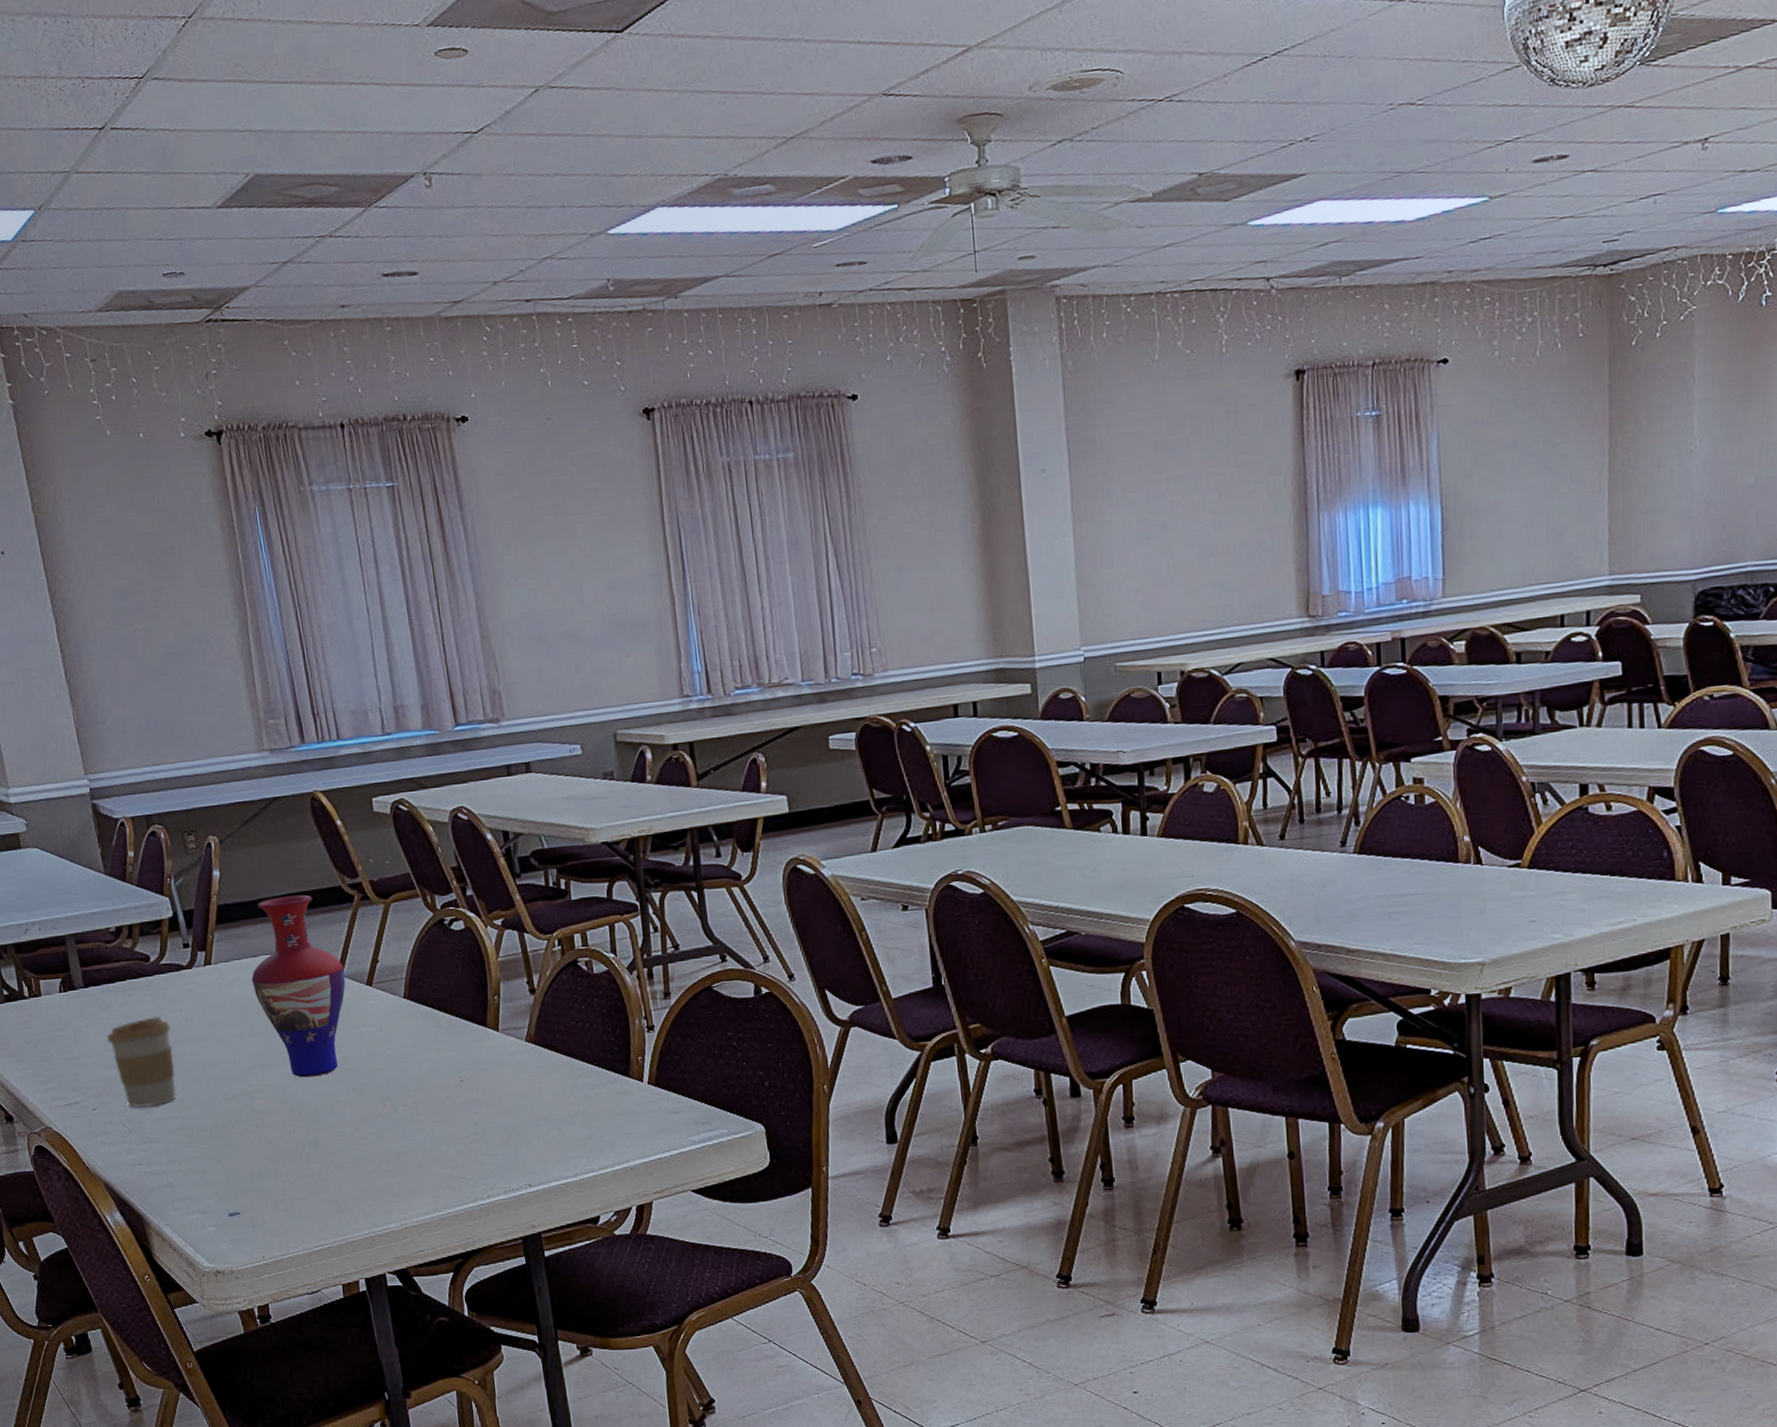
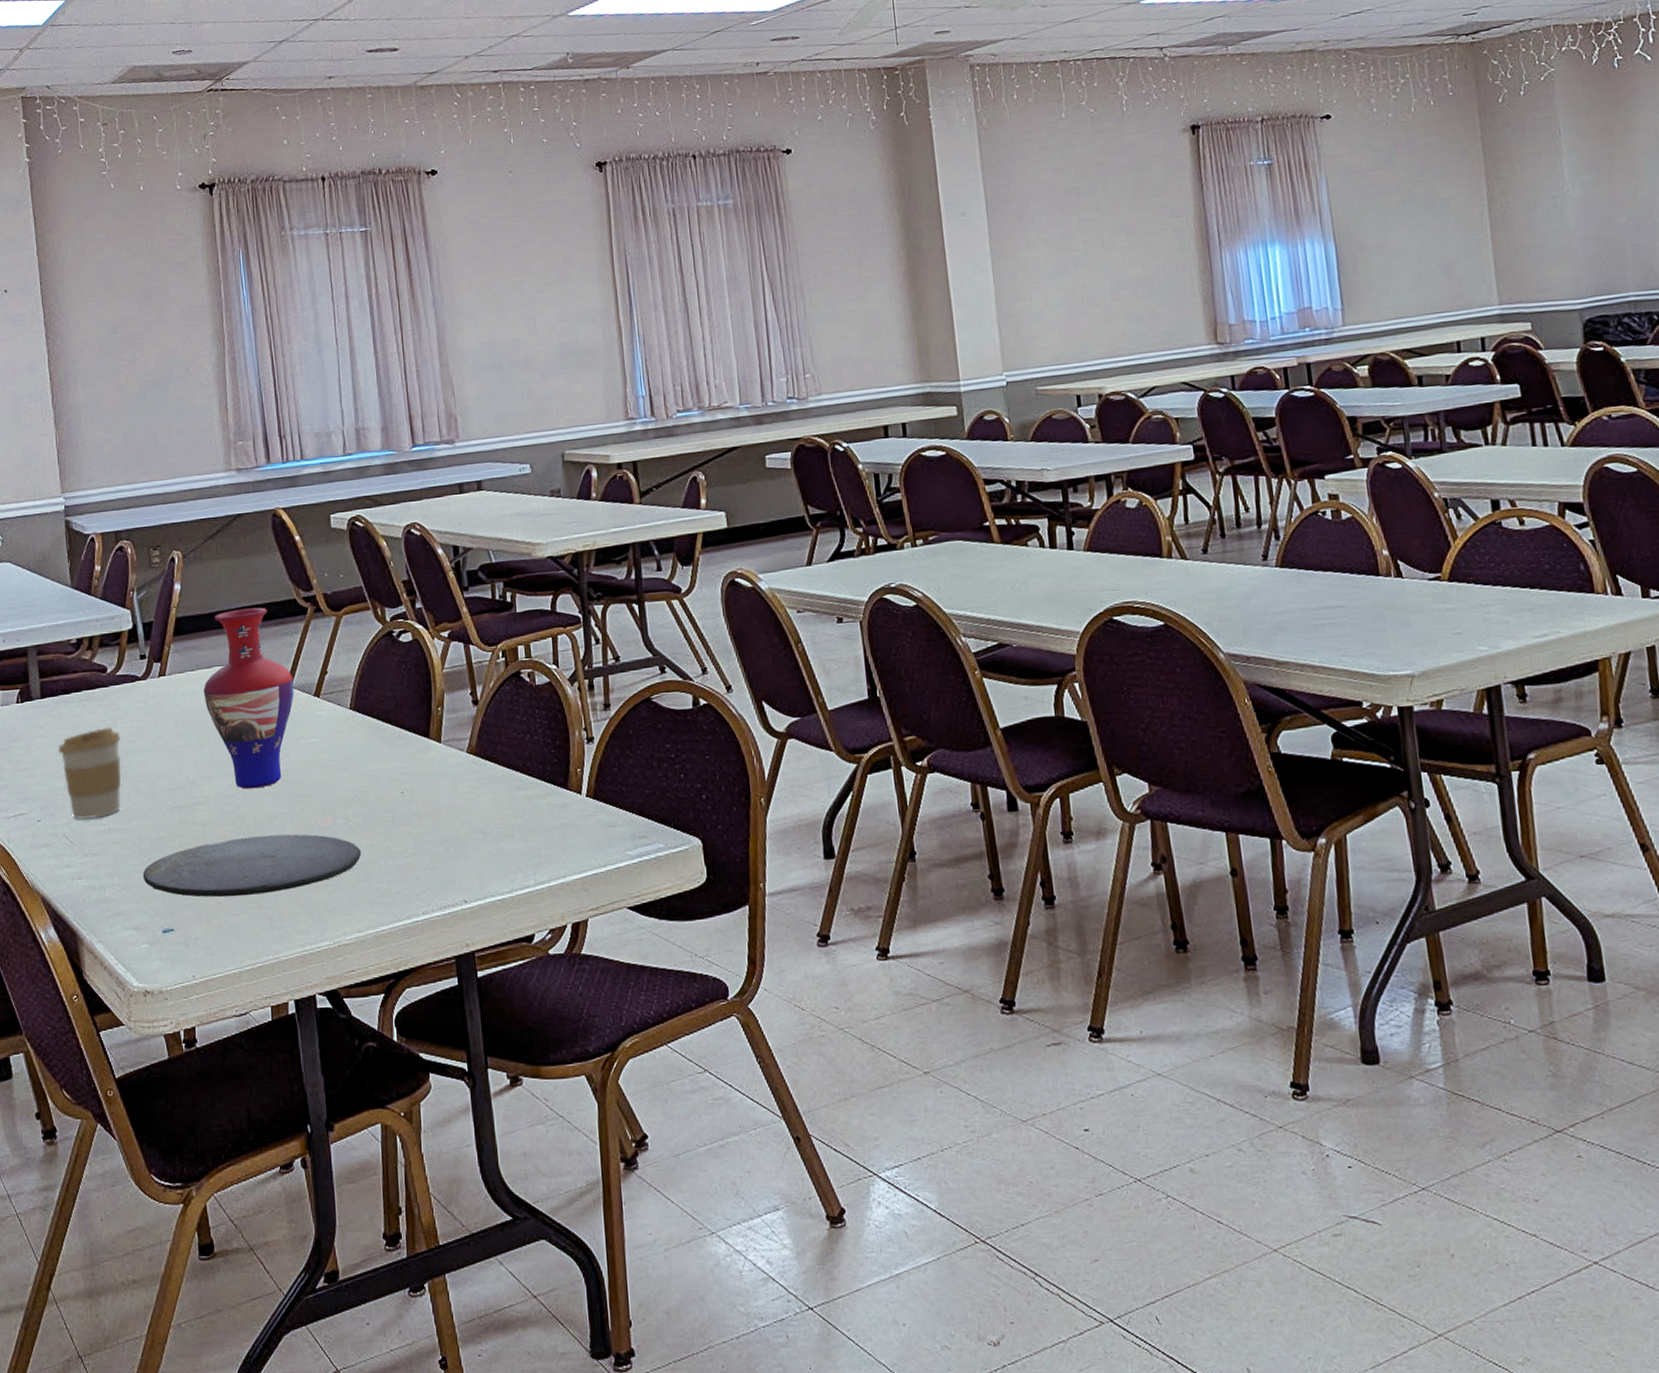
plate: none [204,1121,424,1183] -> present [142,834,362,898]

